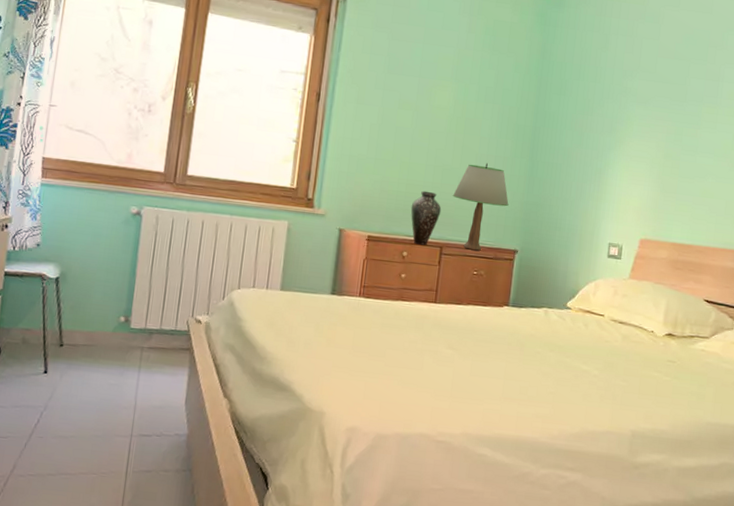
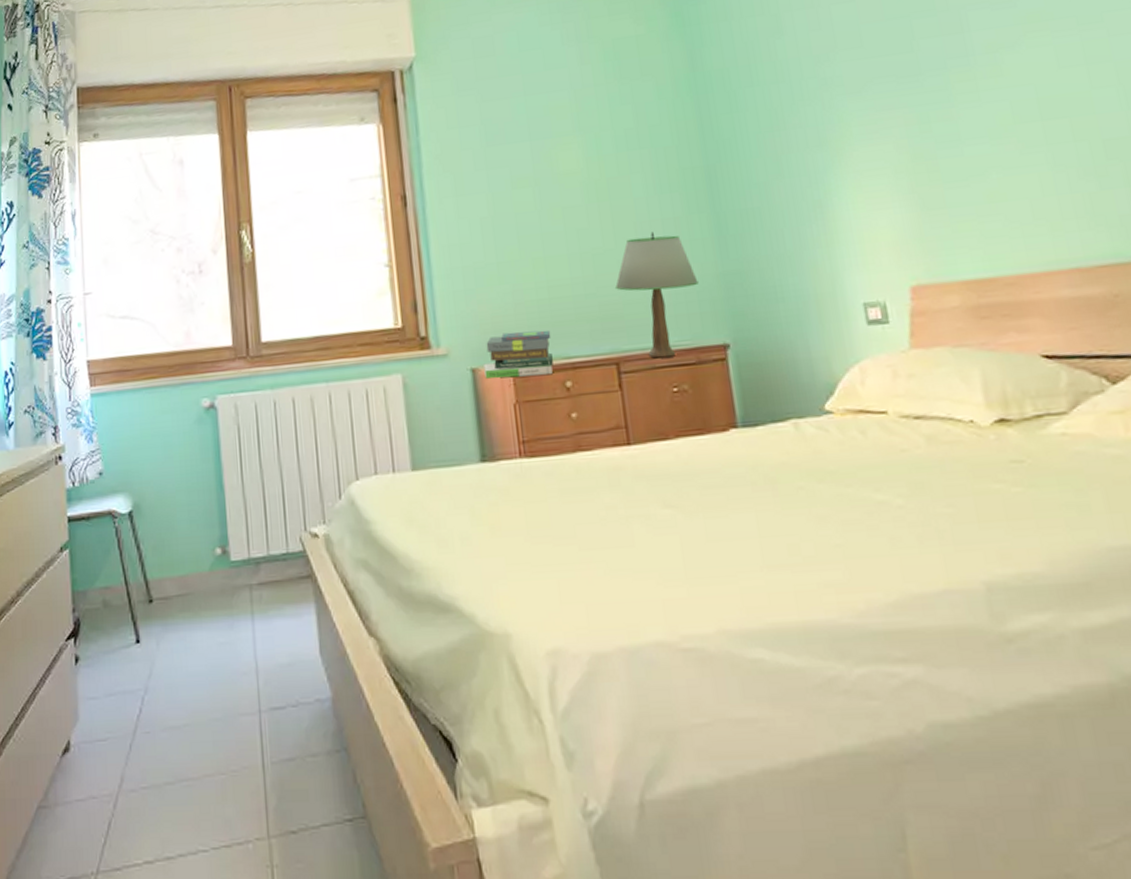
books: none [348,209,401,245] -> present [484,329,553,380]
vase: present [410,190,442,246] -> none [561,289,606,367]

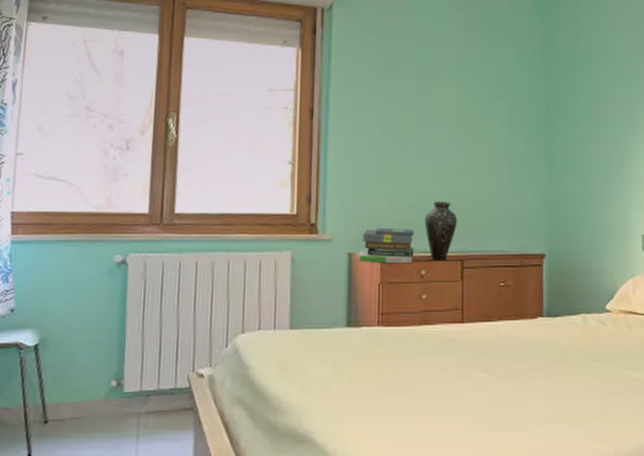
vase: none [561,289,606,367] -> present [424,201,458,261]
table lamp: present [614,231,698,359] -> none [467,163,529,259]

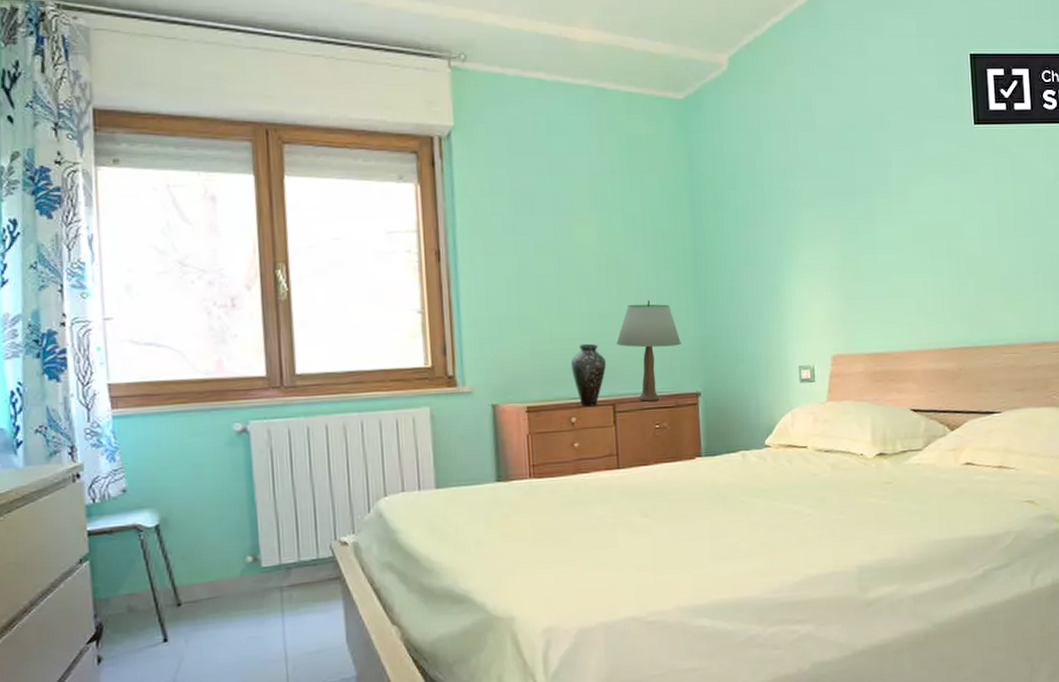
books: present [359,227,415,264] -> none [503,375,562,414]
table lamp: none [467,163,529,259] -> present [615,300,681,402]

